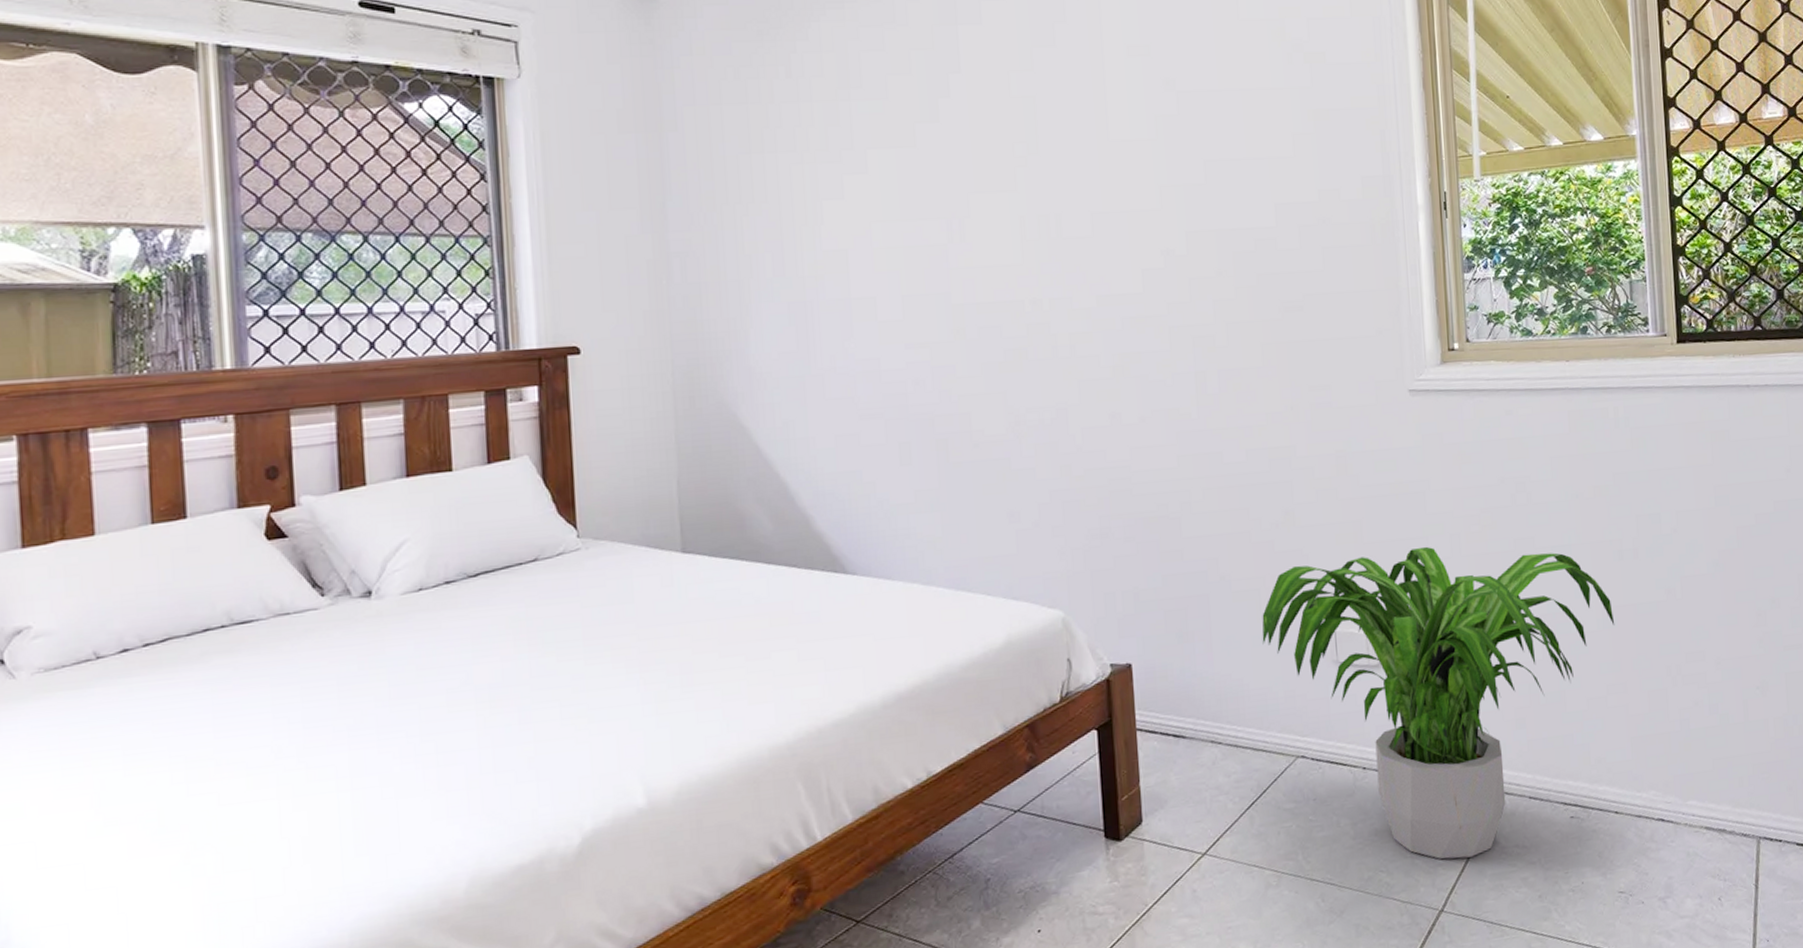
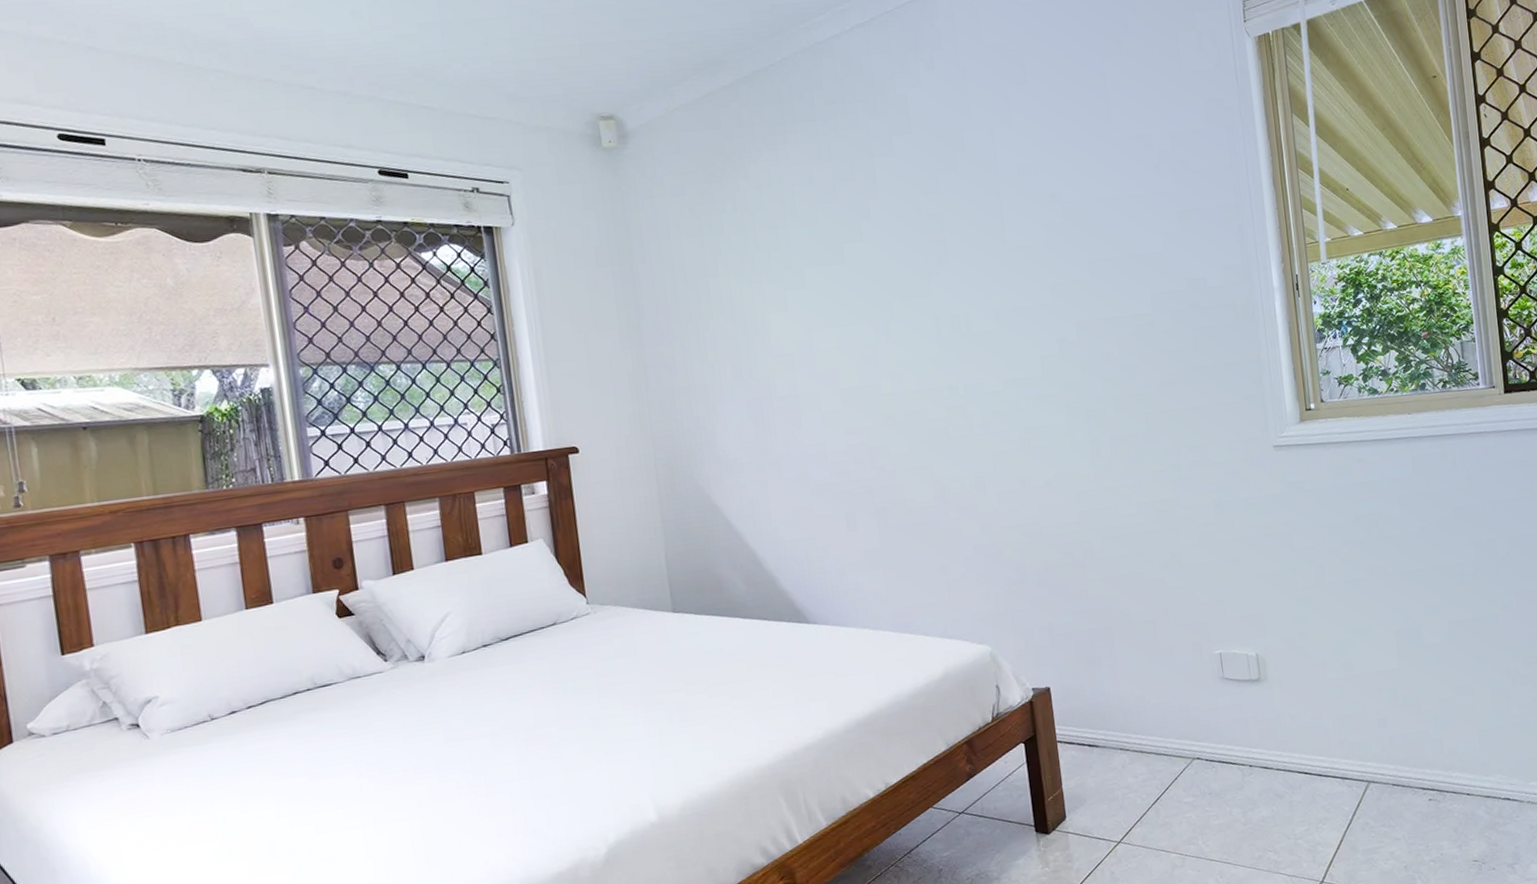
potted plant: present [1262,546,1615,859] -> none [1157,577,1460,839]

